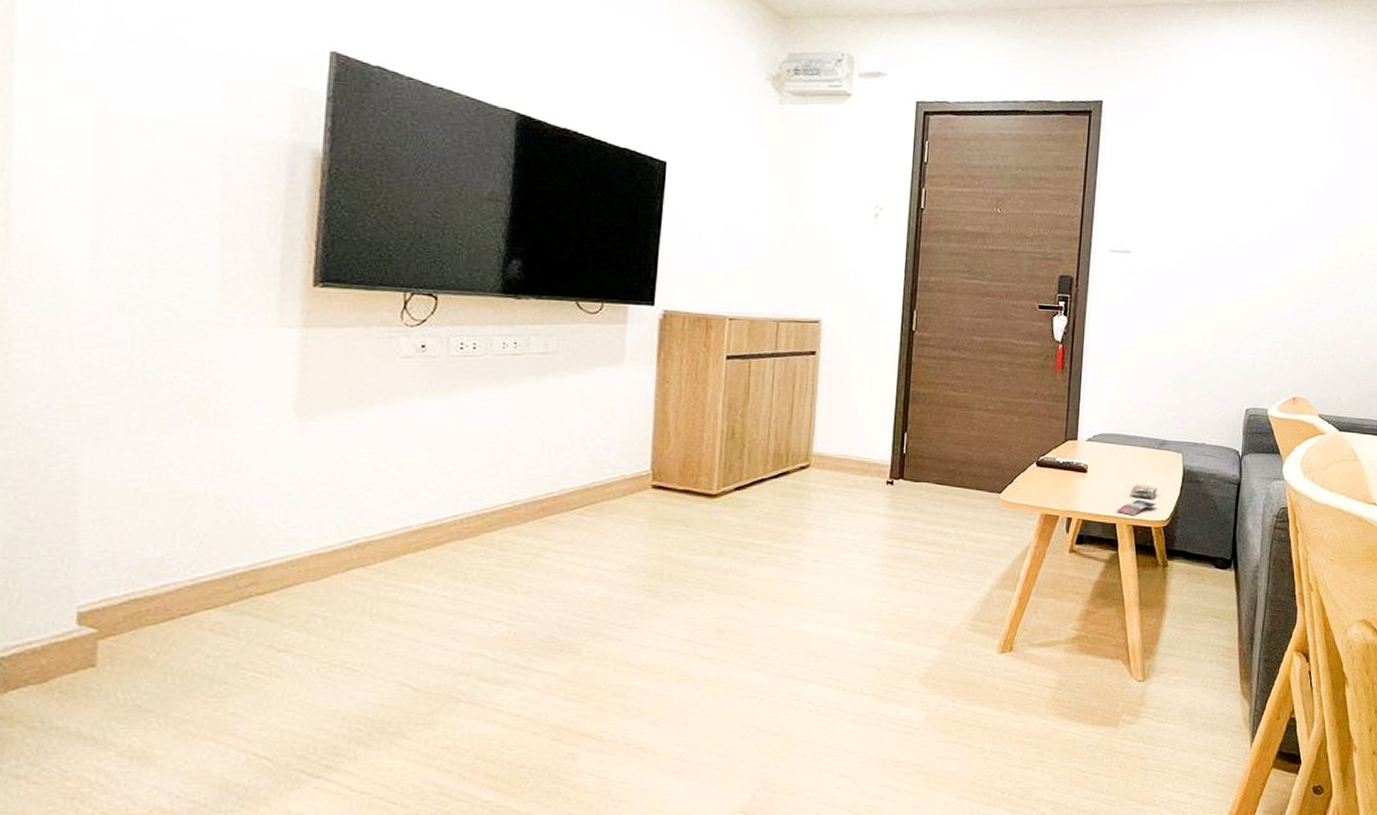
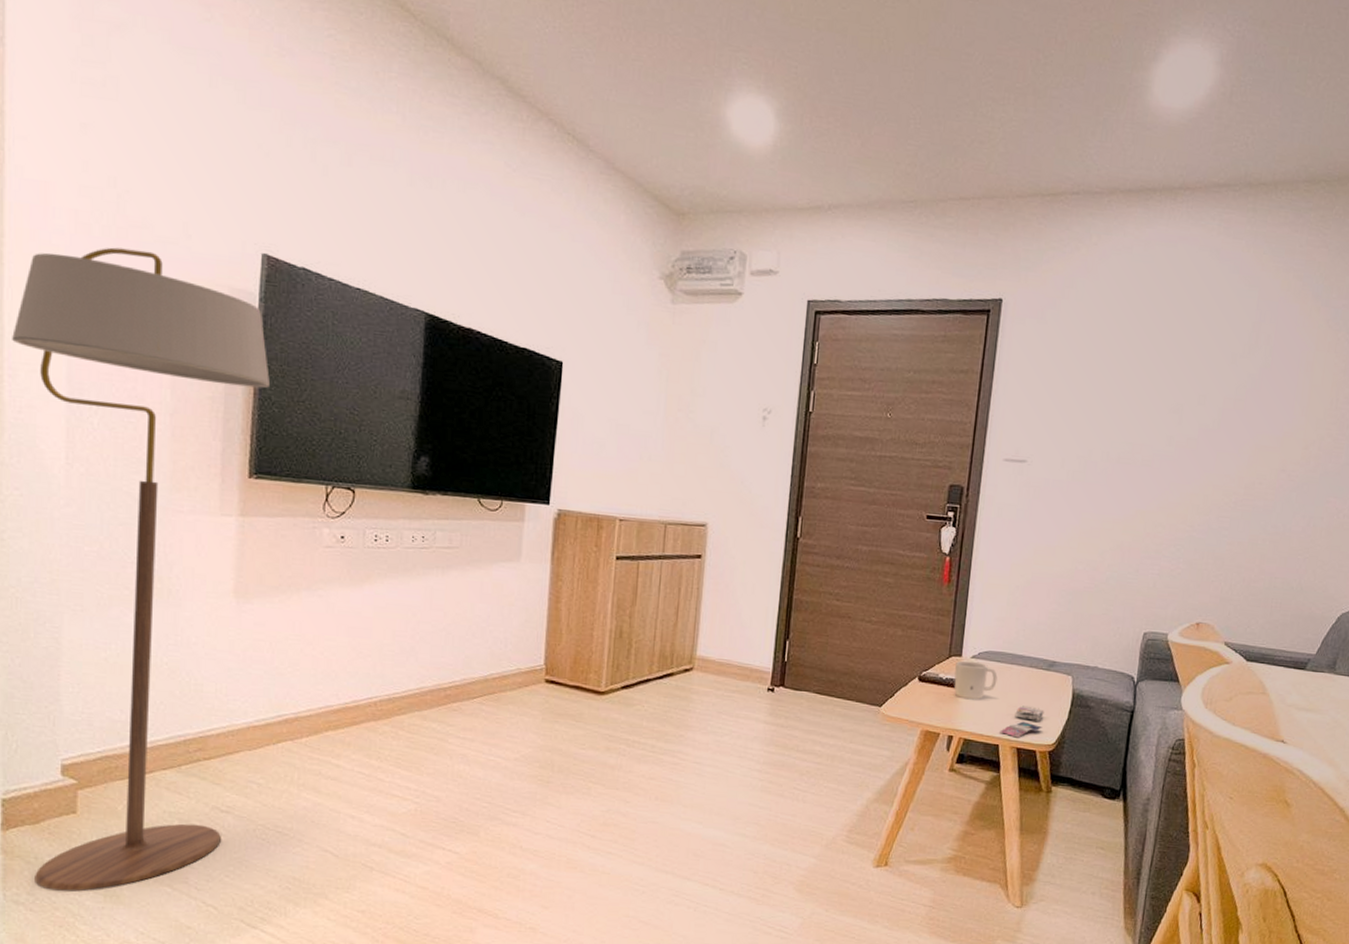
floor lamp: none [24,42,340,758] -> present [12,247,271,891]
mug: none [1070,444,1112,480] -> present [953,660,998,699]

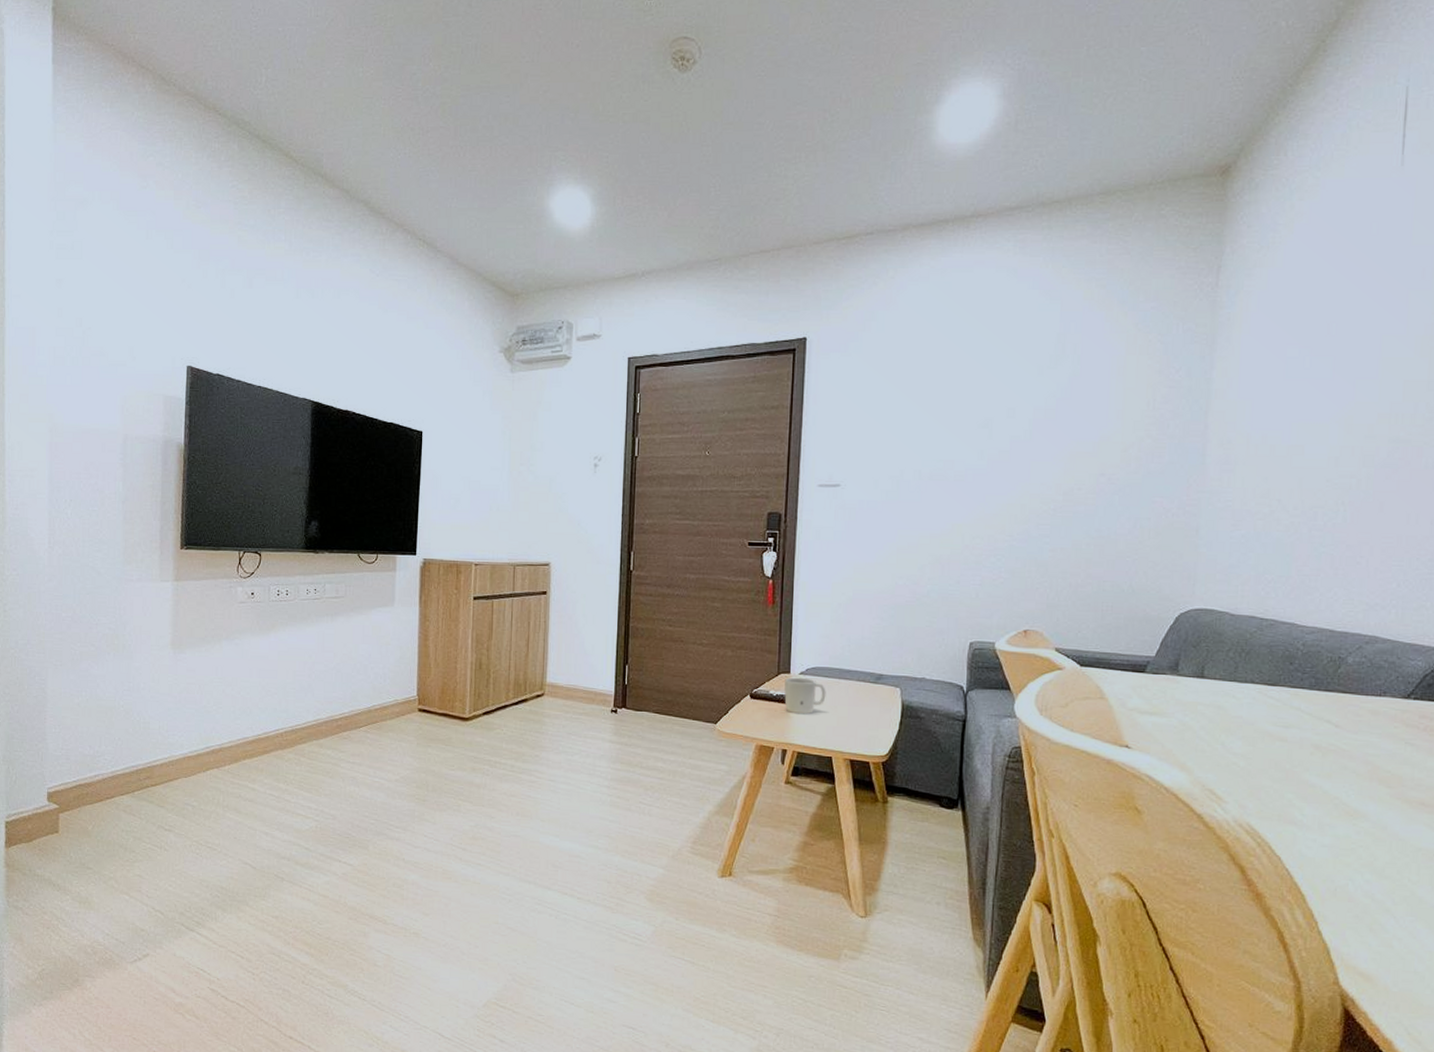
floor lamp: present [12,247,271,891] -> none [11,373,196,899]
magazine: present [1000,705,1044,738] -> none [832,718,875,750]

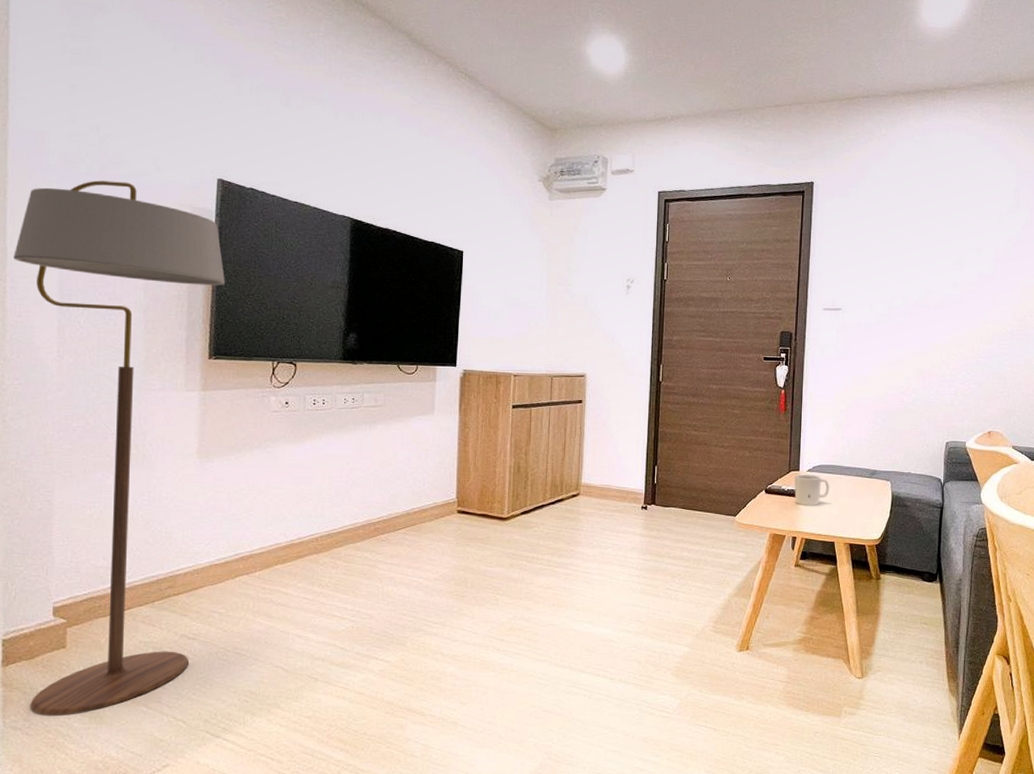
floor lamp: none [11,373,196,899] -> present [13,180,226,715]

